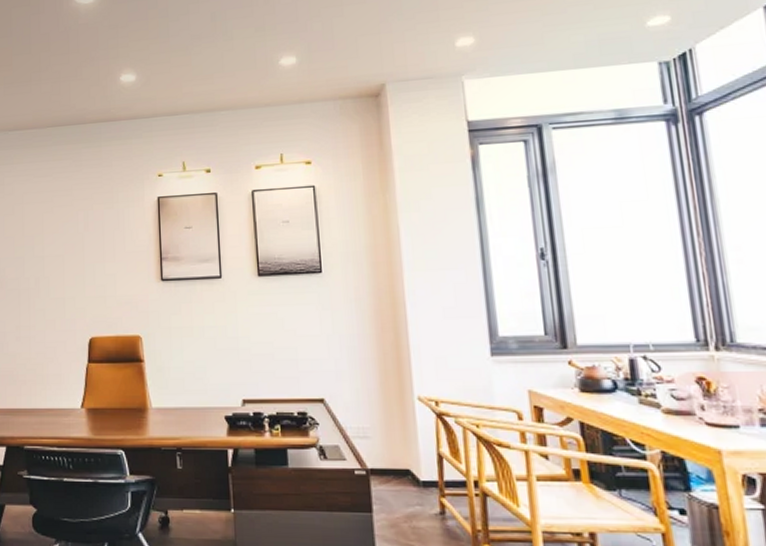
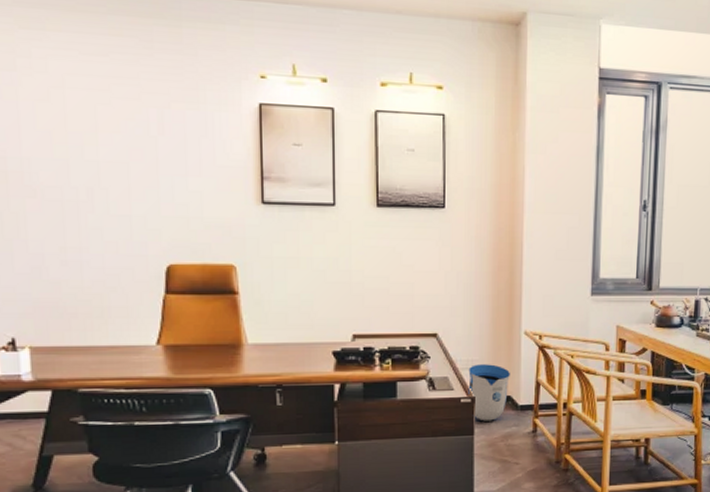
sun visor: none [360,433,407,498] -> present [468,364,510,421]

